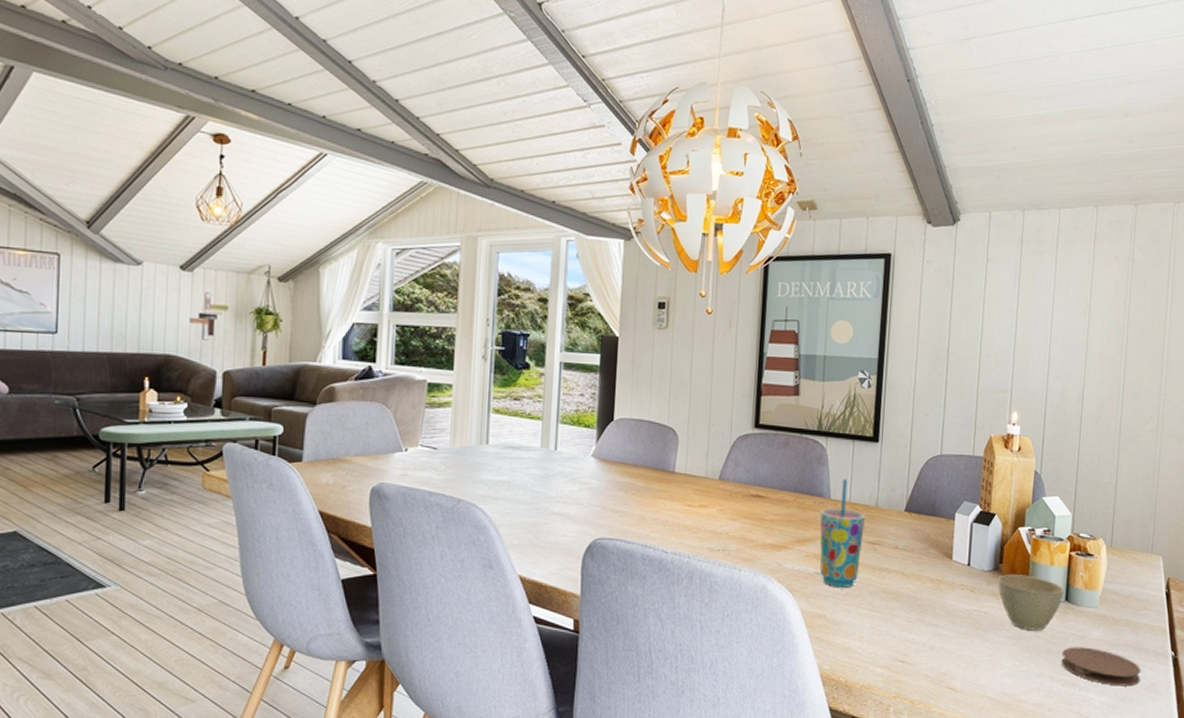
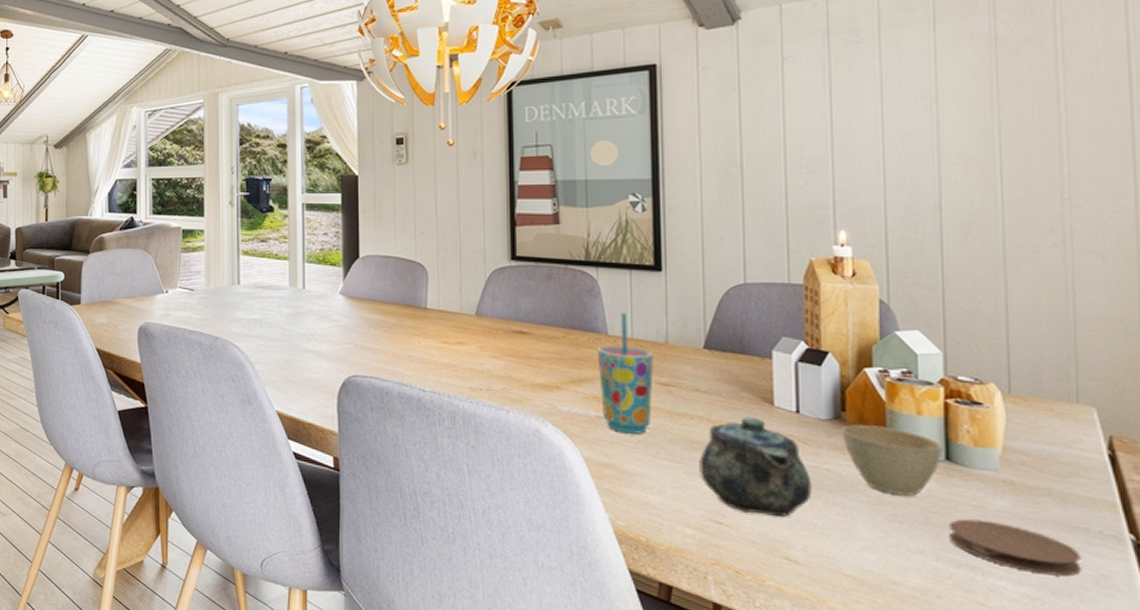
teapot: none [892,569,973,653] -> present [699,416,812,517]

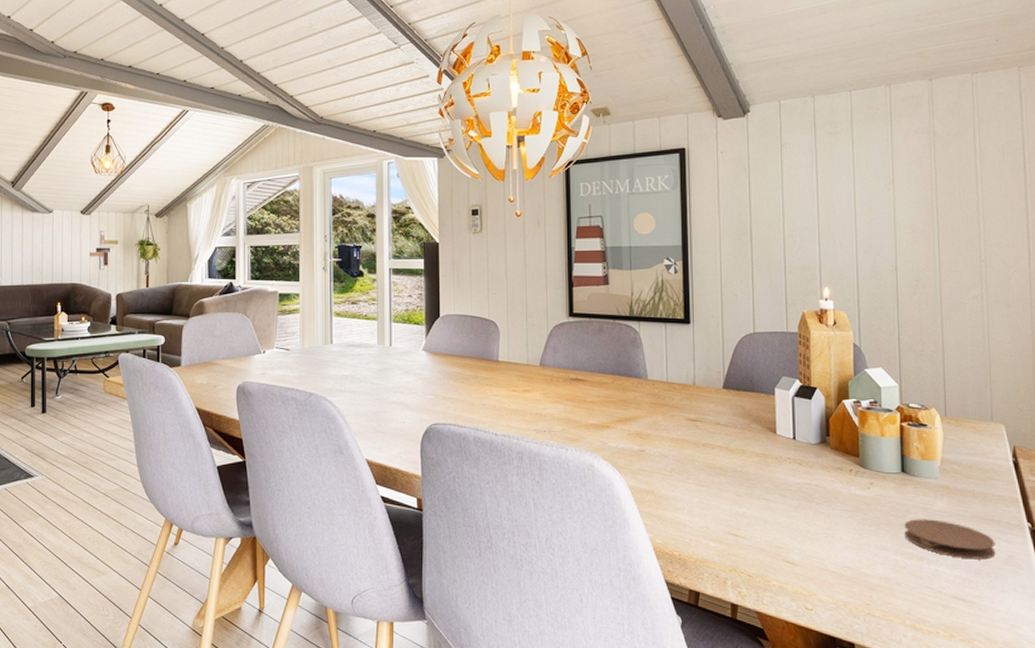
cup: present [597,313,653,434] -> none [639,360,684,464]
teapot: present [699,416,812,517] -> none [720,444,805,526]
cup: present [842,423,943,497] -> none [827,446,900,504]

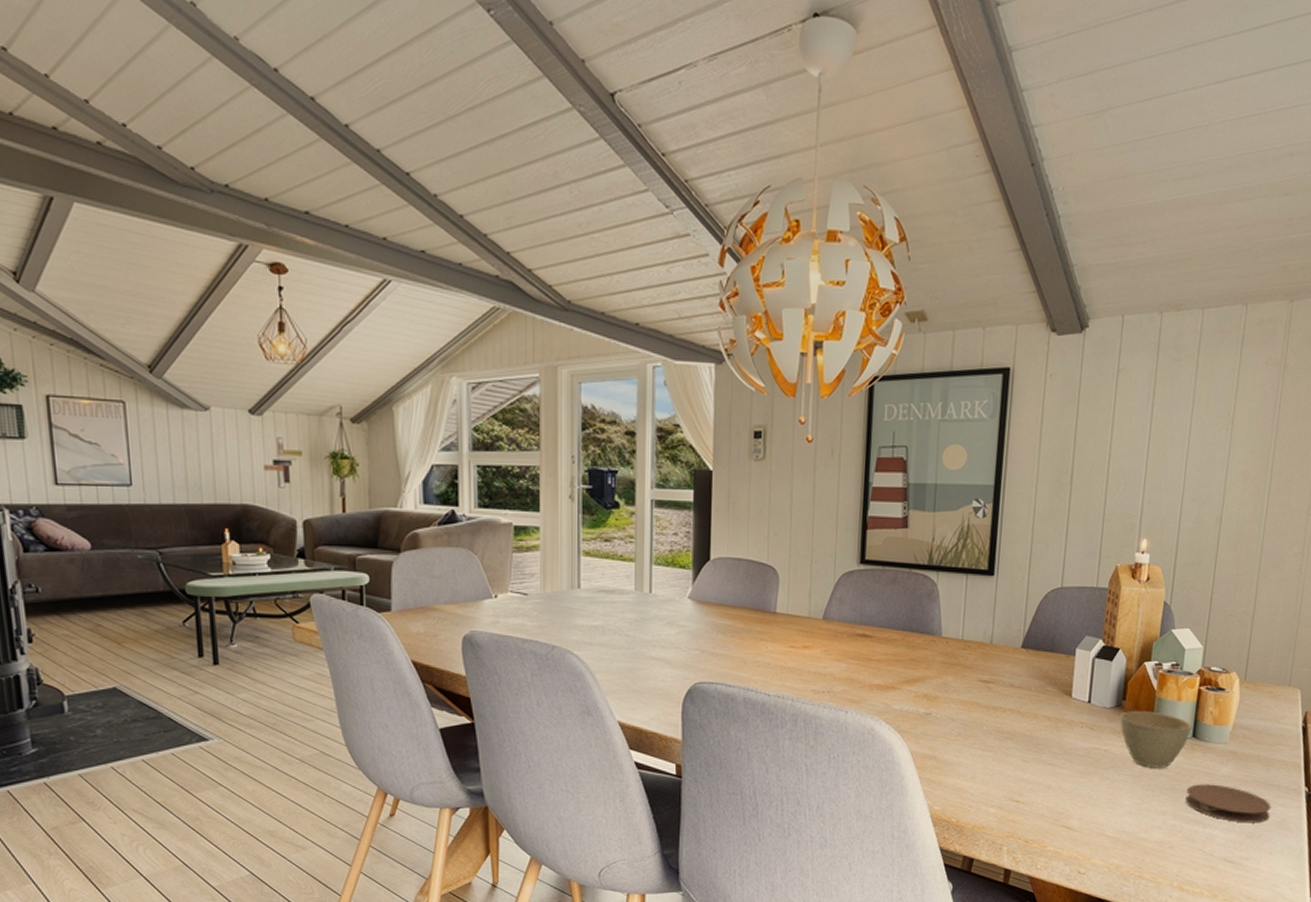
cup: none [827,446,900,504] -> present [1120,710,1192,769]

